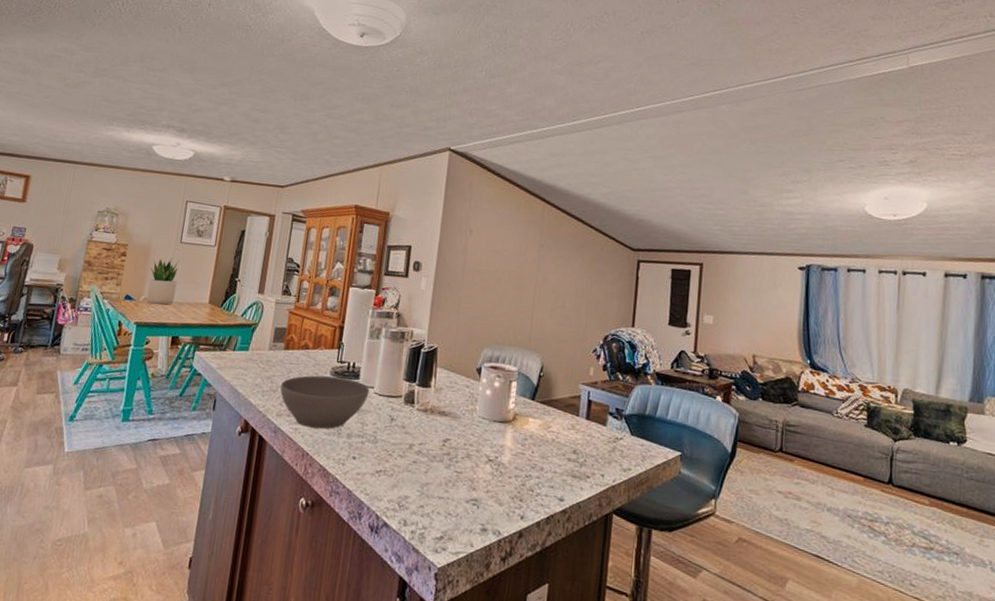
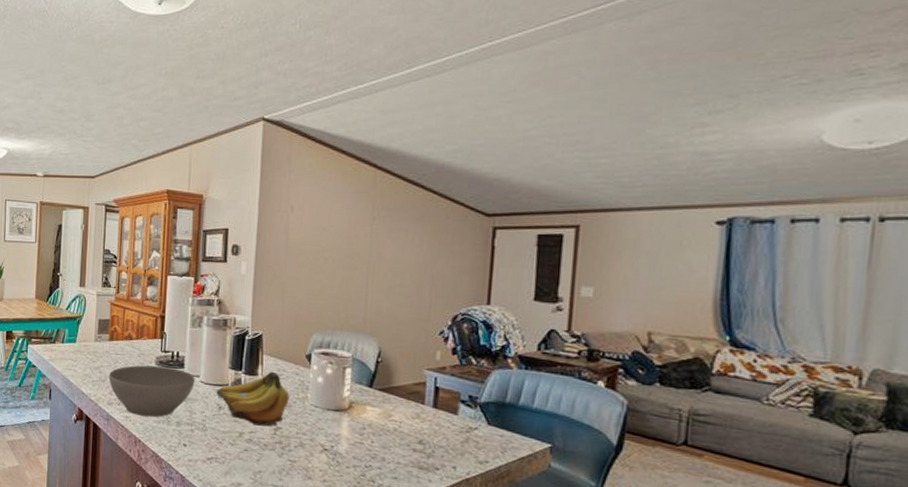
fruit: none [389,383,460,438] -> present [216,371,290,427]

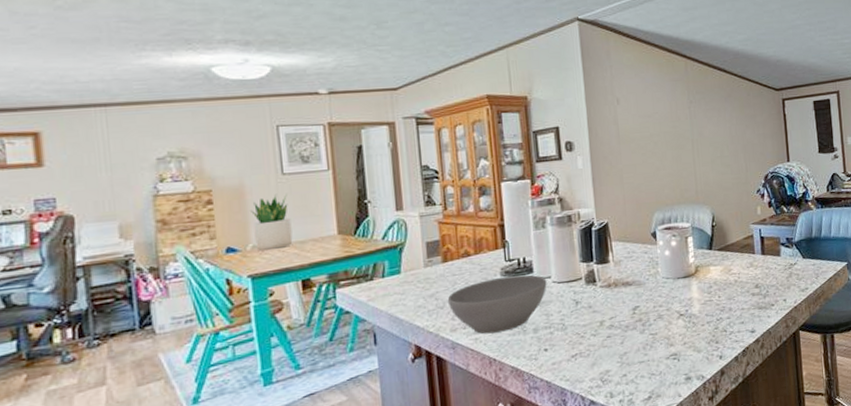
fruit: present [216,371,290,427] -> none [570,255,642,310]

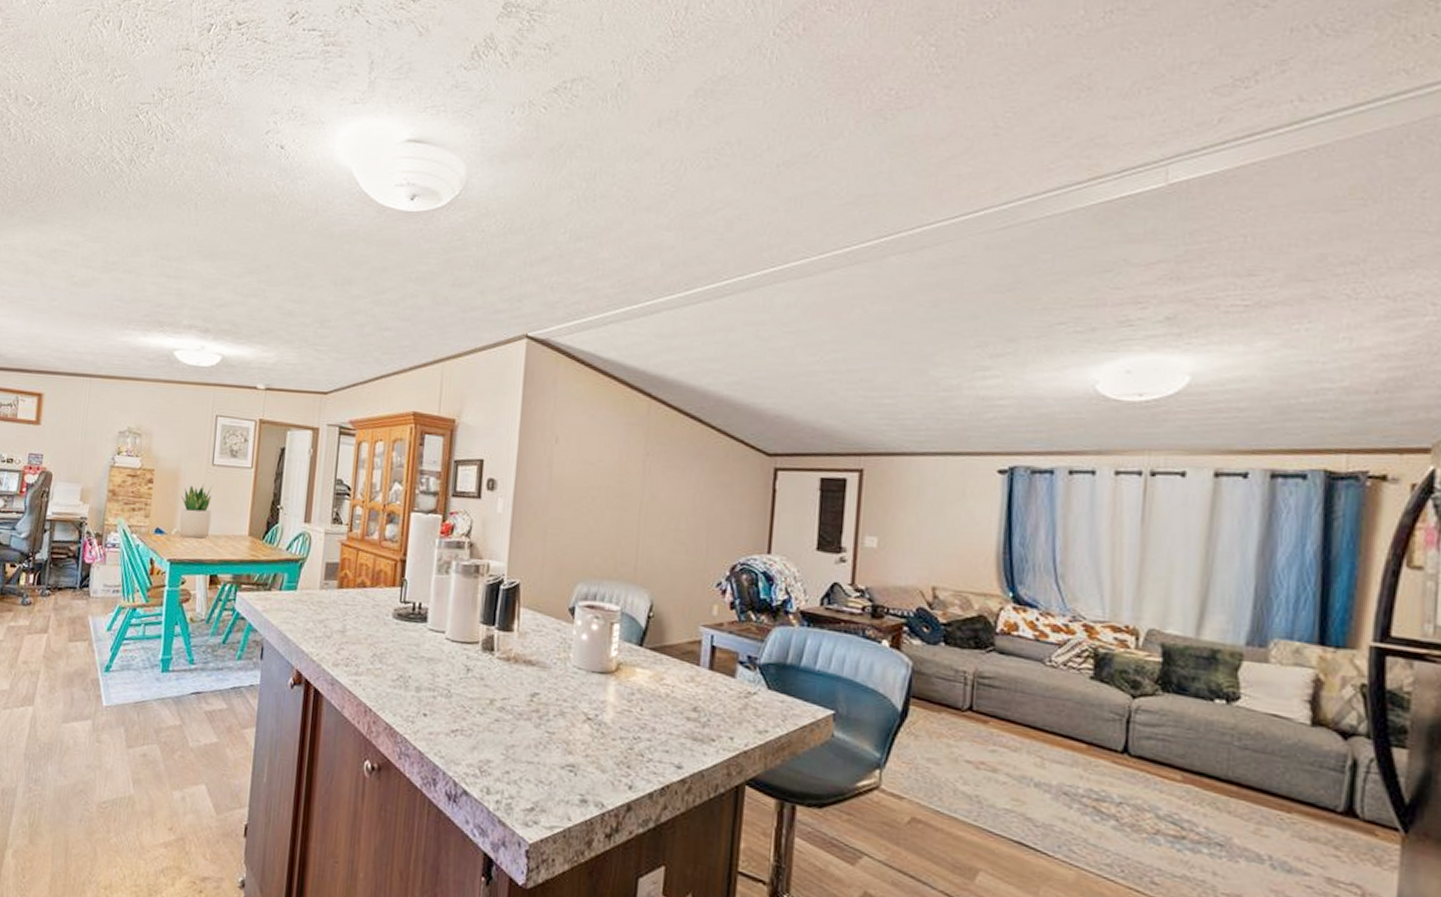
bowl: present [447,274,547,334] -> none [335,618,440,681]

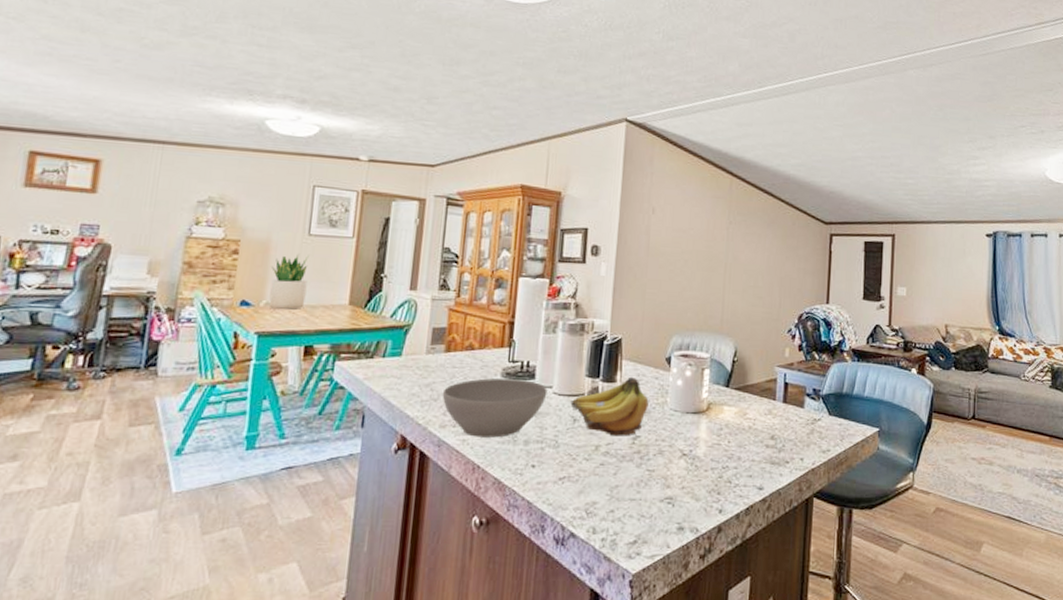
bowl: none [335,618,440,681] -> present [442,378,548,438]
fruit: none [464,626,549,692] -> present [570,376,649,436]

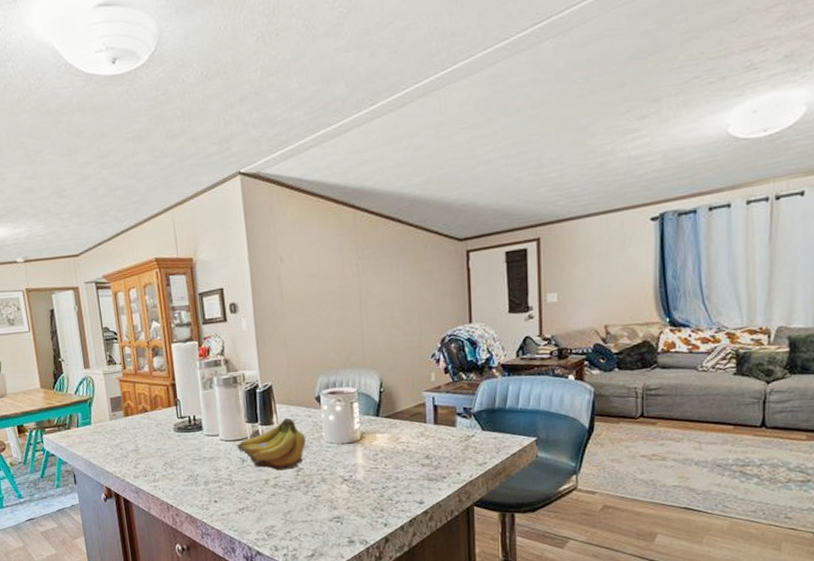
bowl: present [442,378,548,438] -> none [130,431,216,483]

